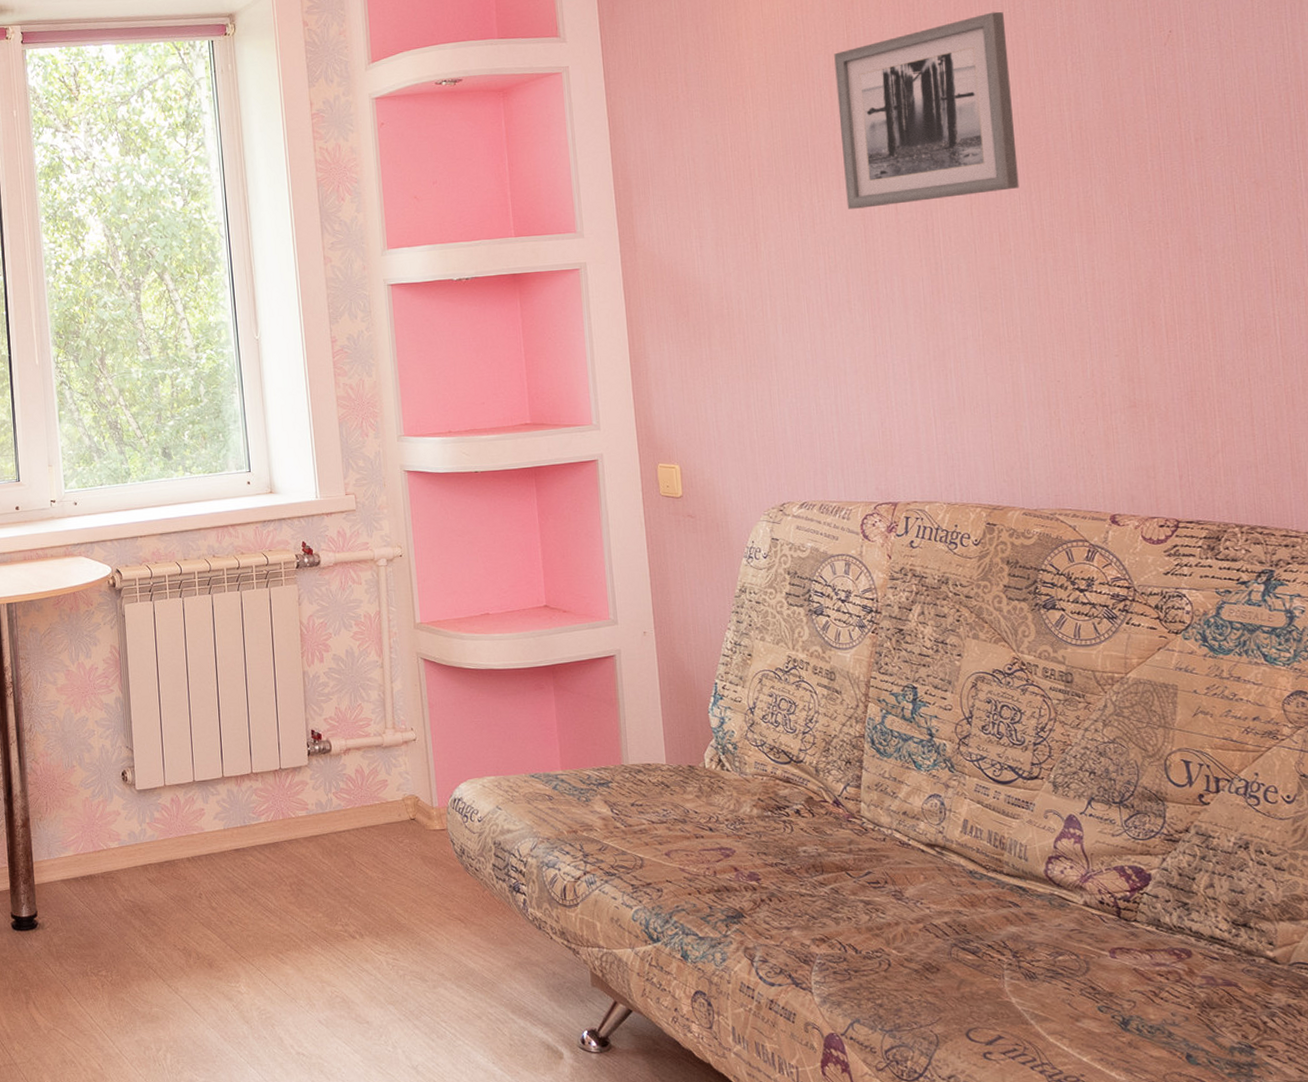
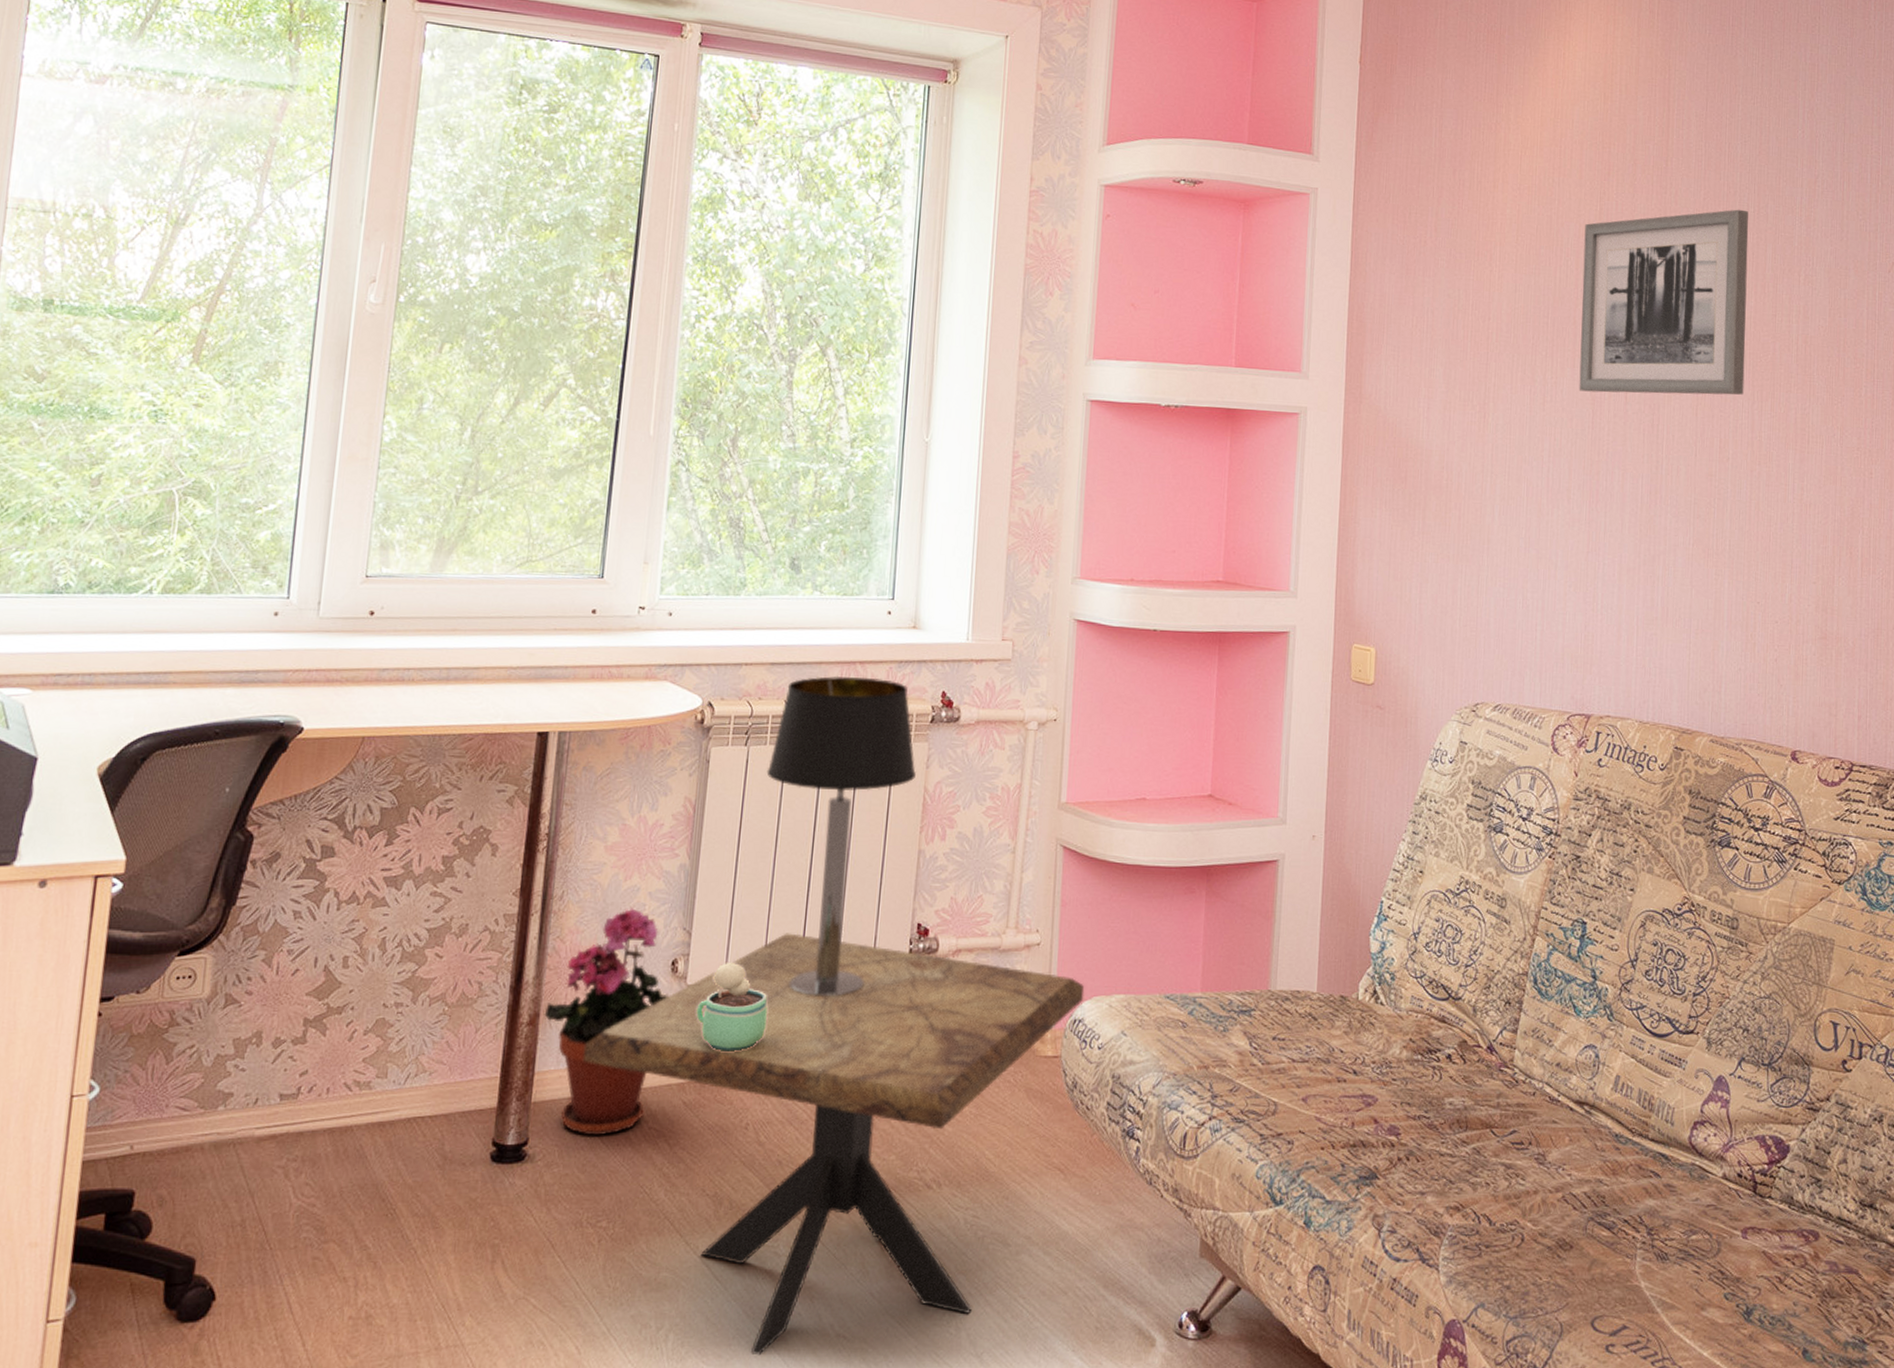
potted plant: none [32,733,124,908] -> present [544,906,670,1136]
side table: none [67,744,460,1069] -> present [584,933,1085,1356]
chocolate milk: none [146,770,204,839] -> present [696,962,768,1052]
table lamp: none [171,536,291,793] -> present [766,675,916,997]

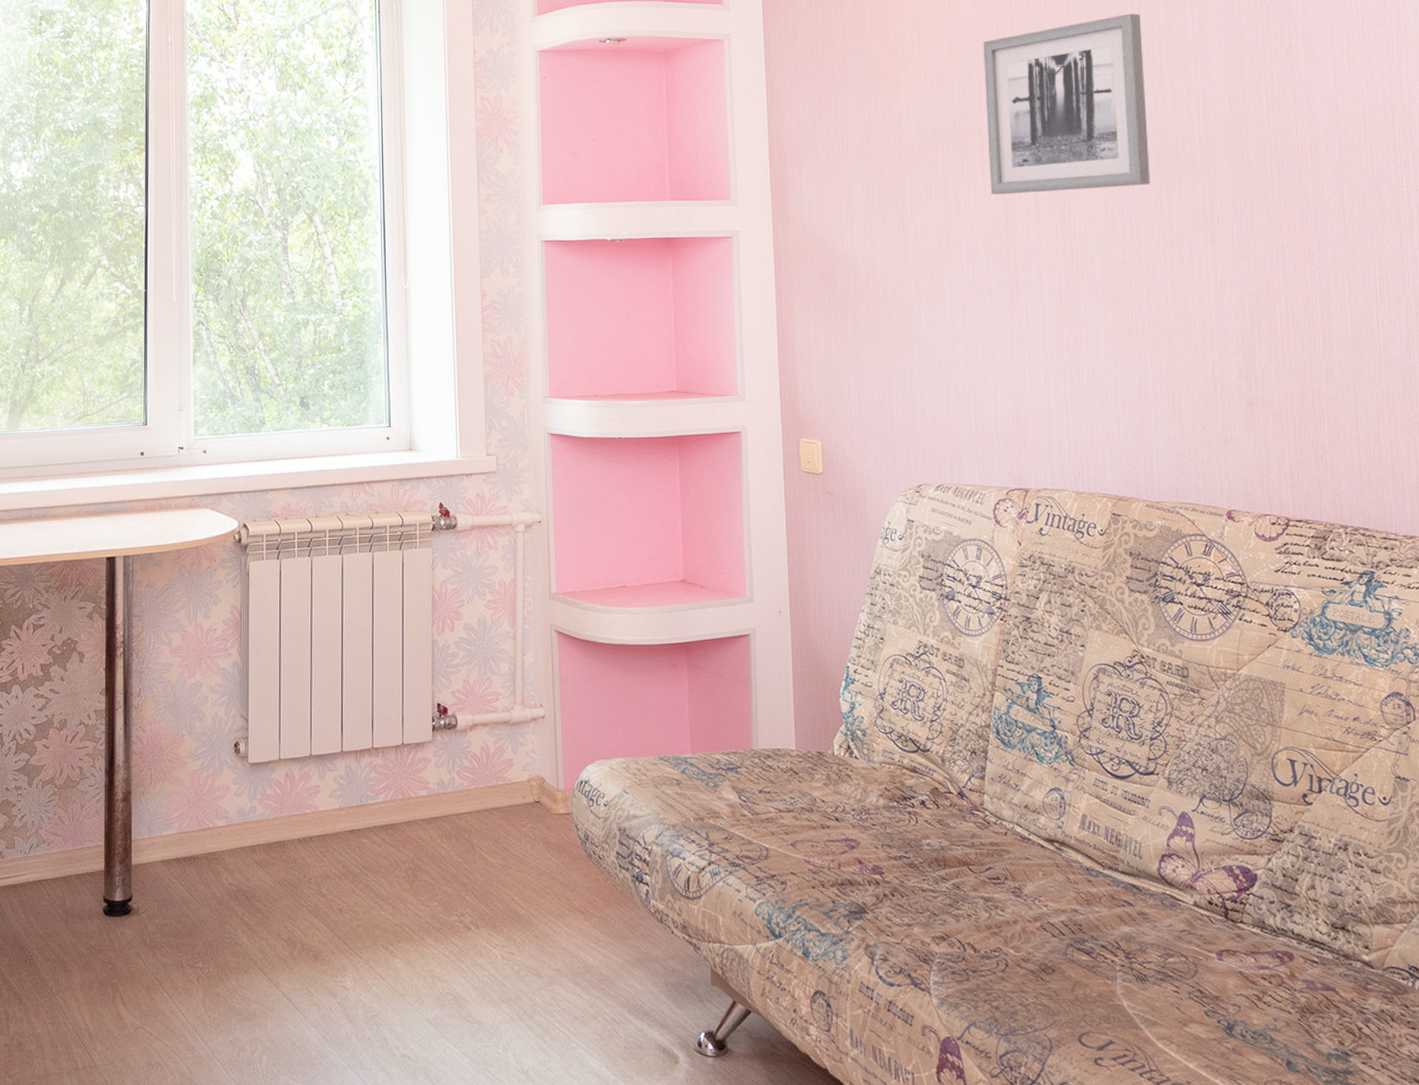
potted plant: present [544,906,670,1136] -> none [135,699,235,892]
side table: present [584,933,1085,1356] -> none [170,716,588,1074]
chocolate milk: present [696,962,768,1052] -> none [258,742,319,818]
table lamp: present [766,675,916,997] -> none [297,494,424,769]

